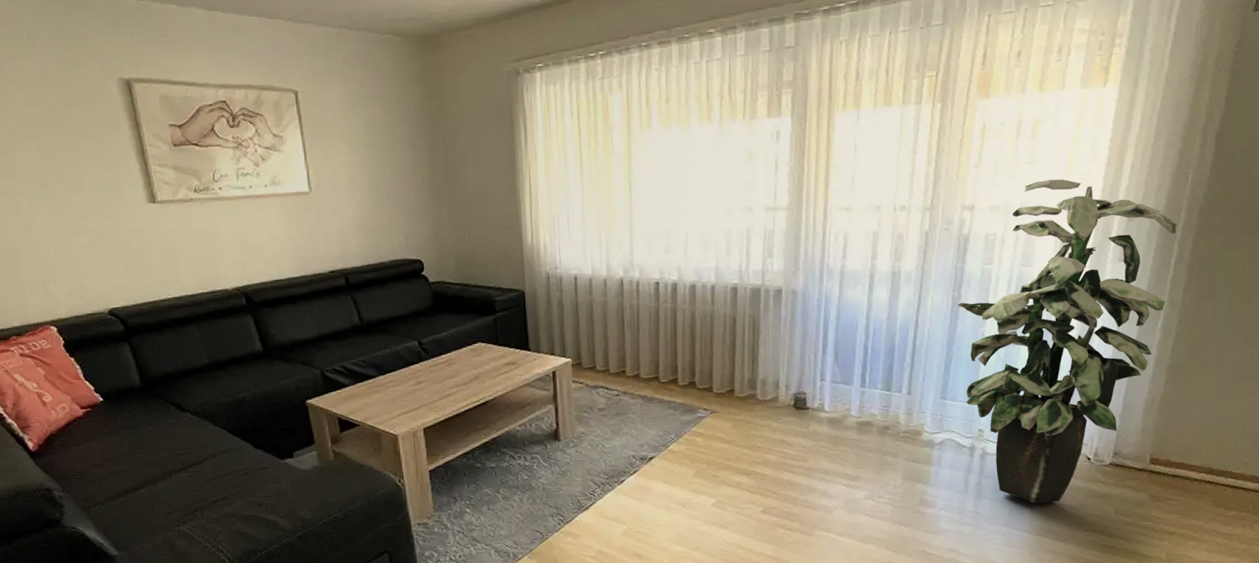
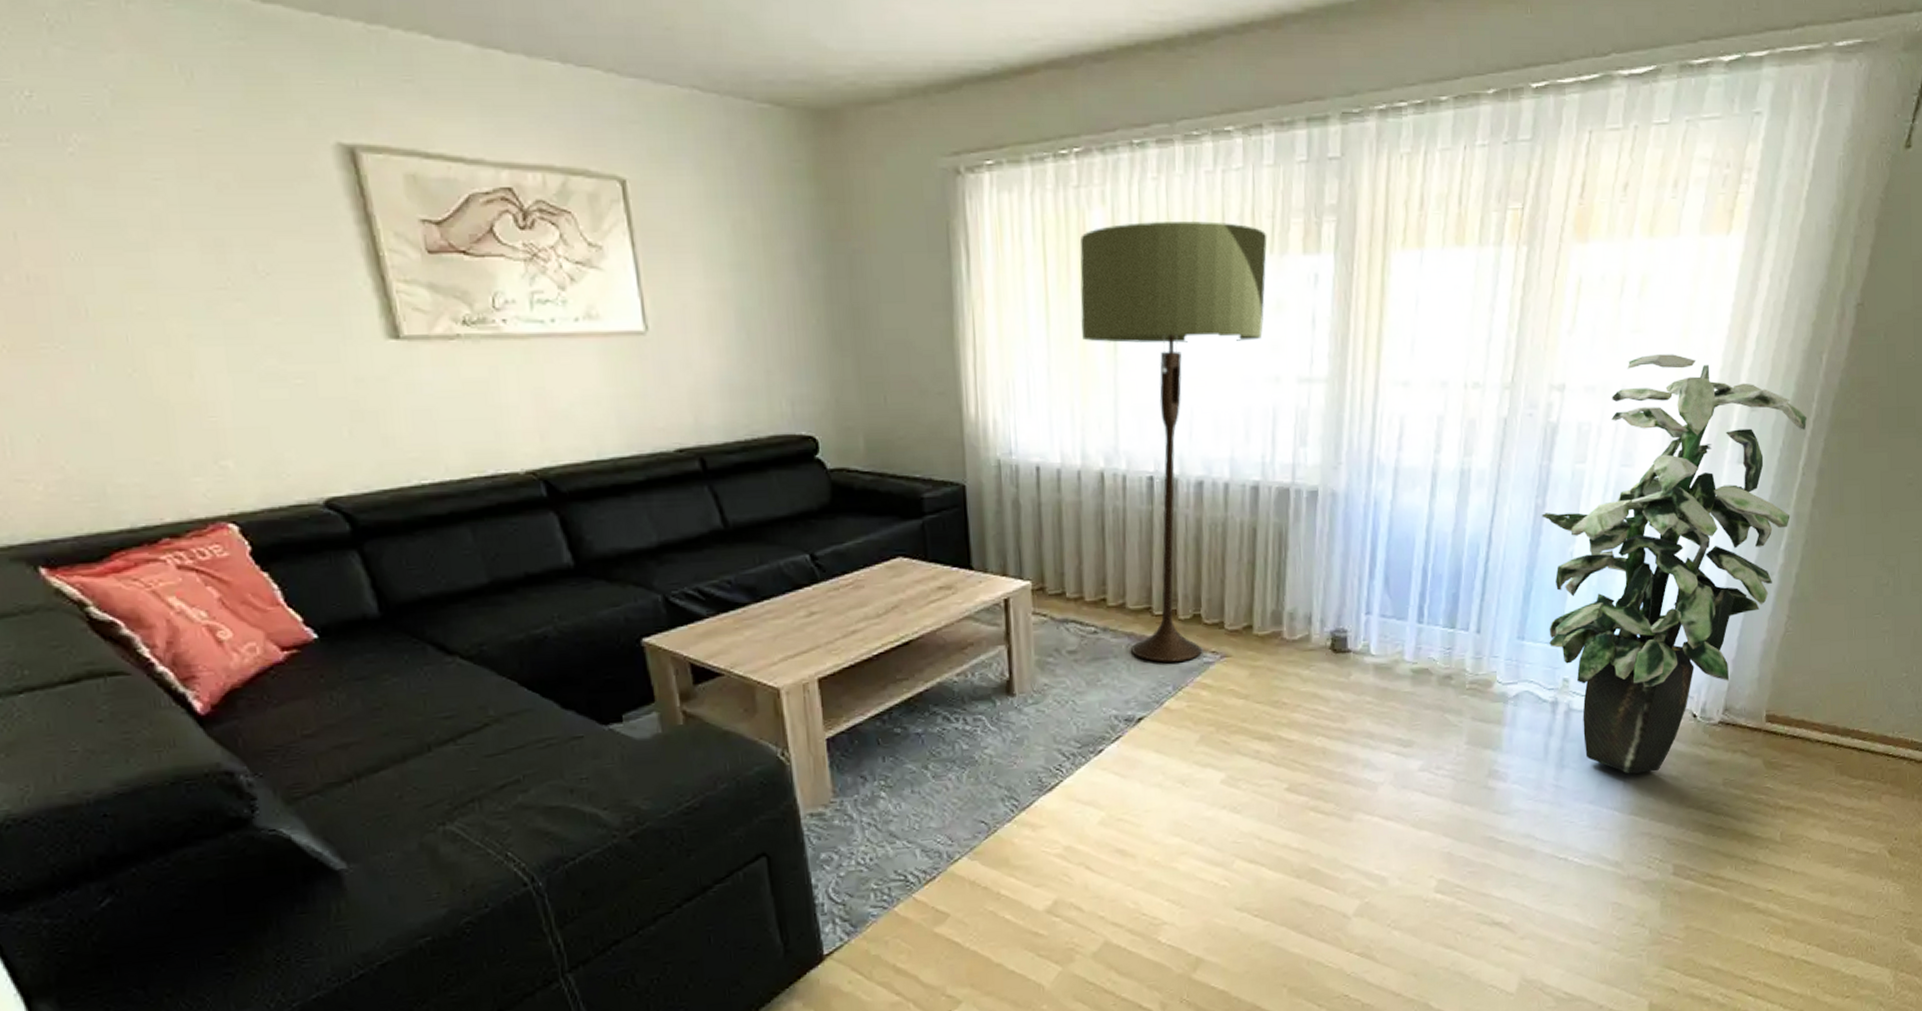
floor lamp: none [604,97,741,417] -> present [1080,220,1267,662]

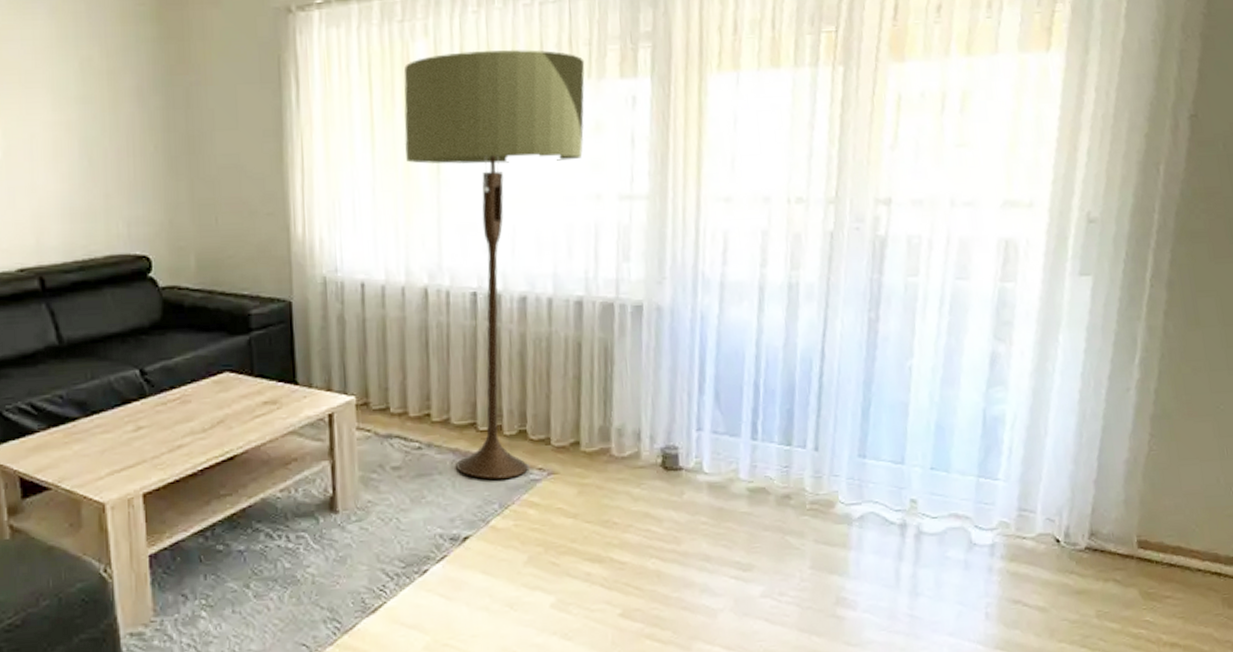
indoor plant: present [1541,354,1808,774] -> none [875,167,1150,604]

